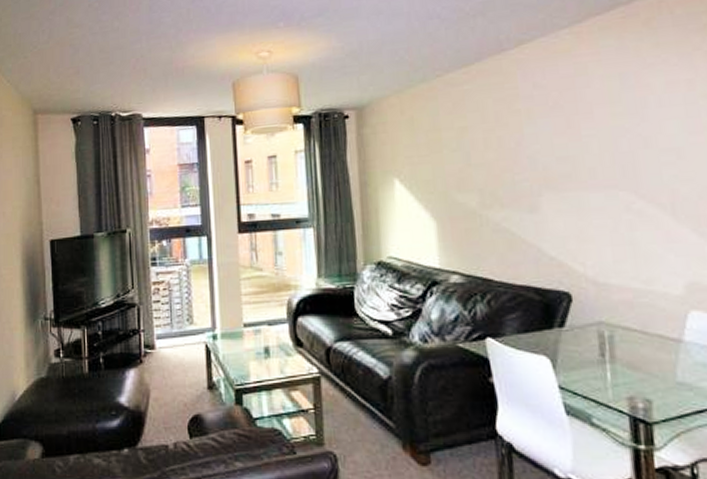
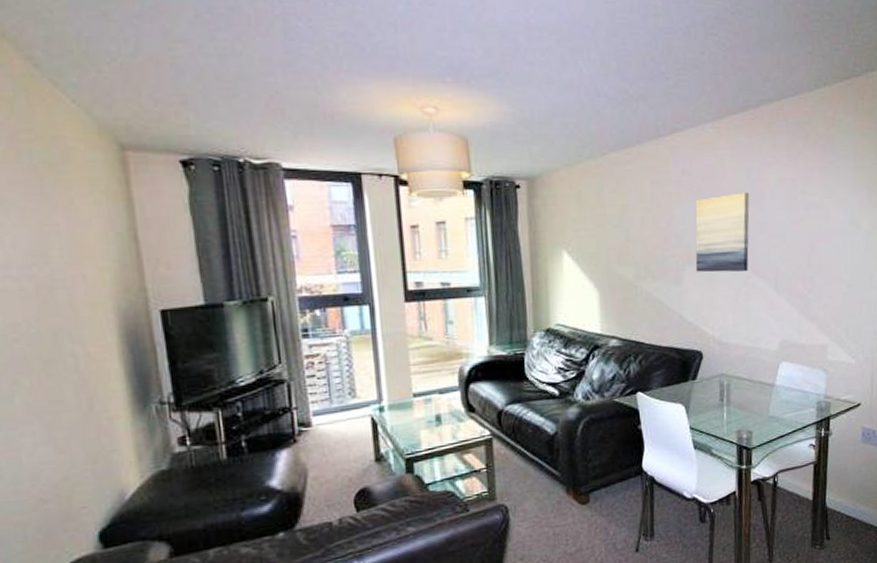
wall art: none [552,101,631,198] -> present [695,192,750,272]

